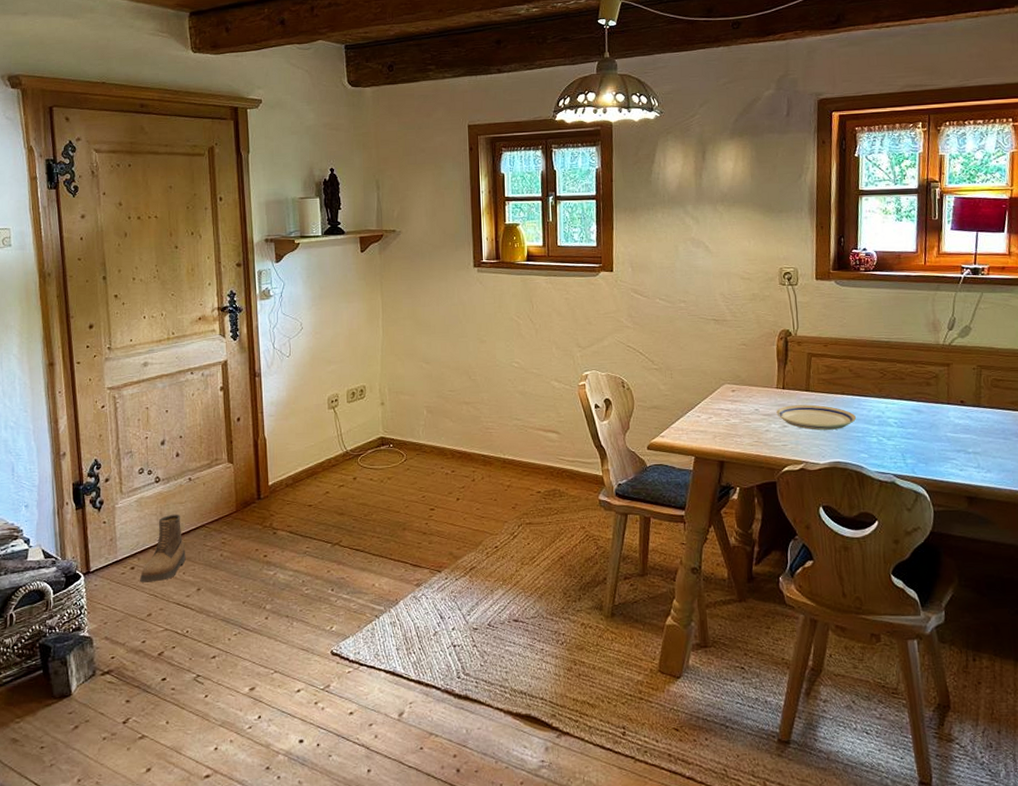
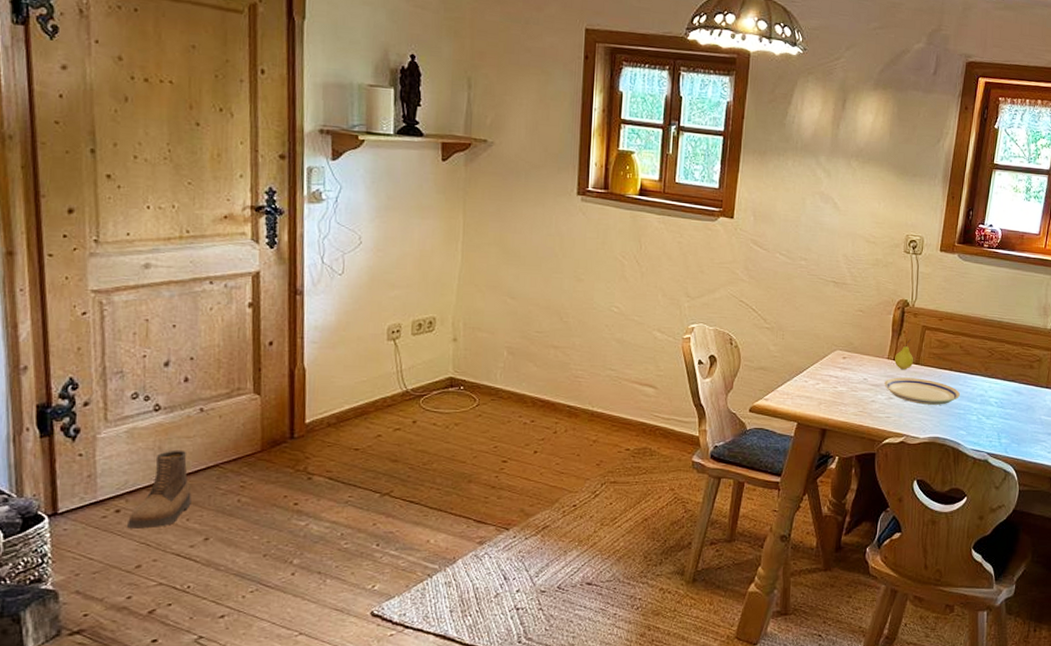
fruit: none [783,366,804,398] -> present [895,338,914,370]

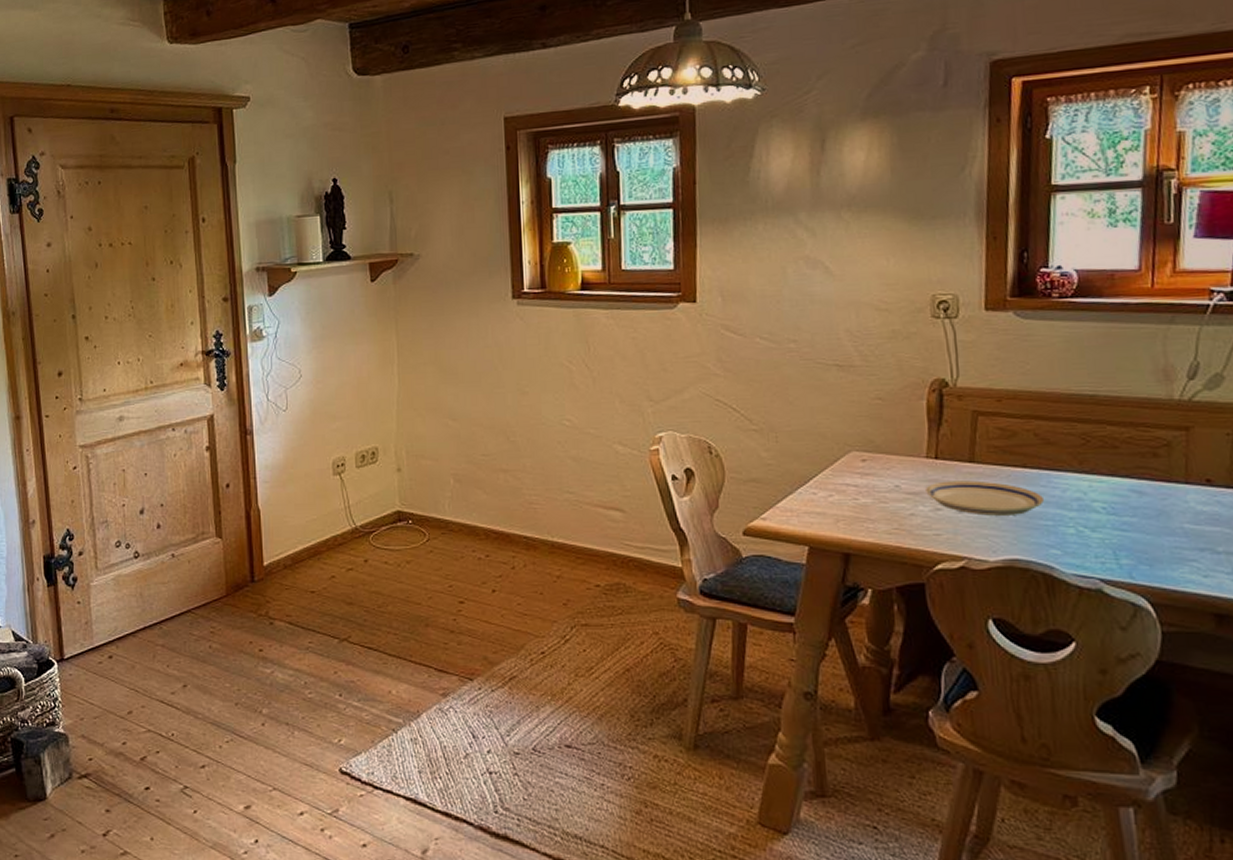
boot: present [127,449,192,529] -> none [119,596,170,675]
fruit: present [895,338,914,370] -> none [936,428,966,471]

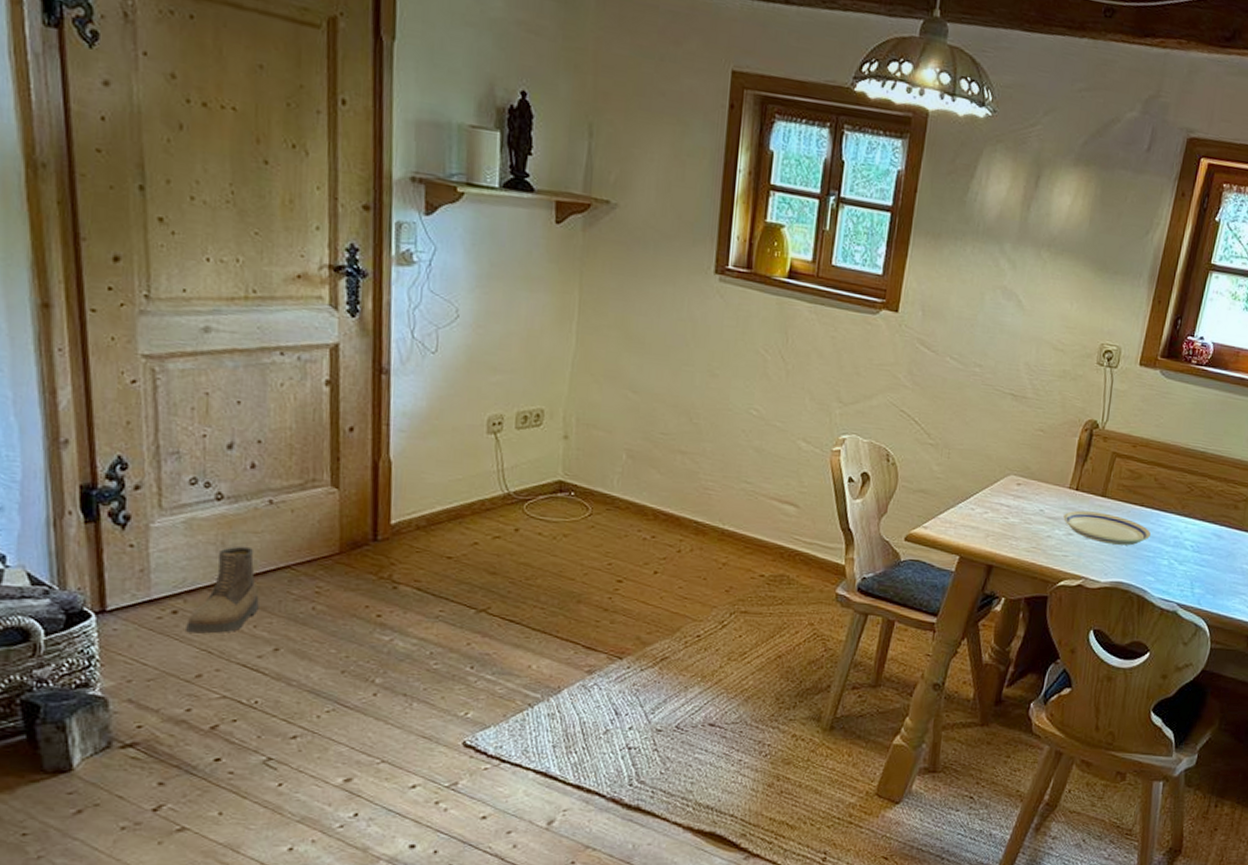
boot: none [119,596,170,675] -> present [186,546,259,634]

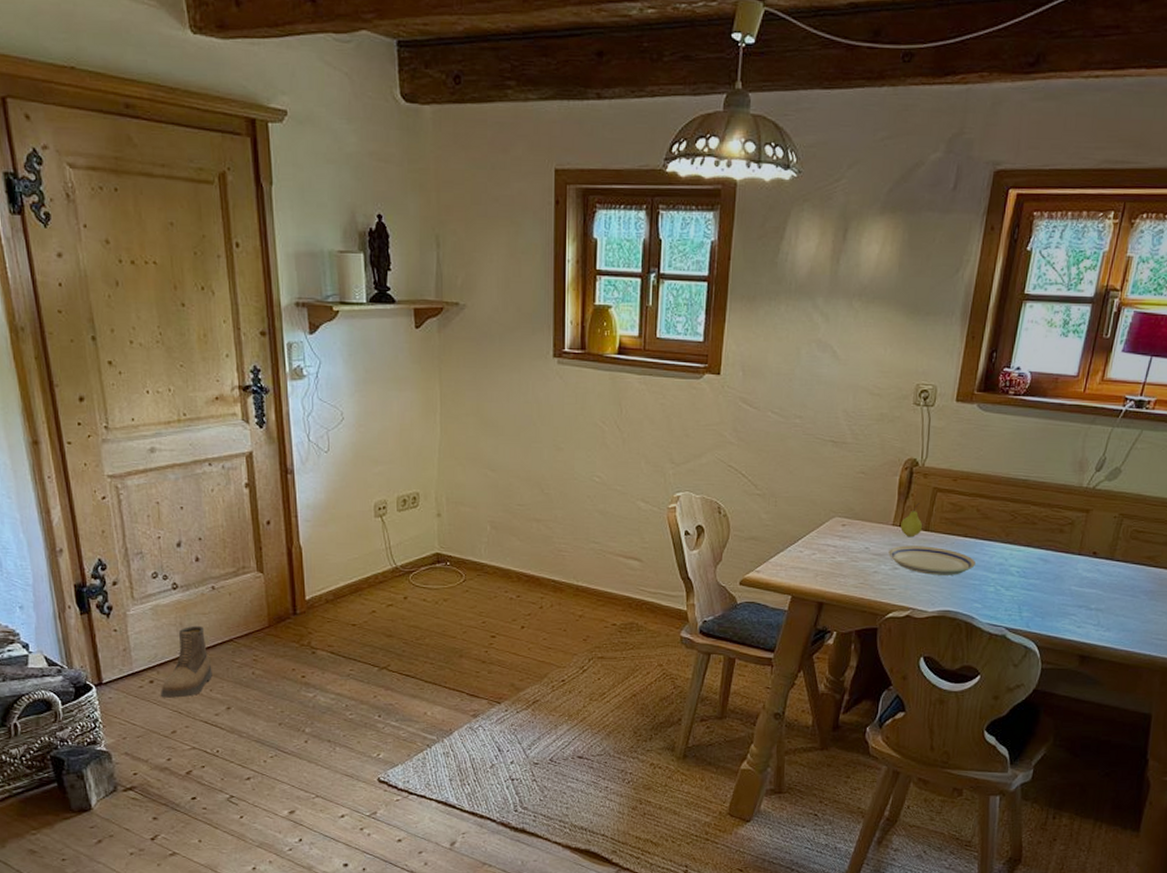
fruit: none [1077,466,1100,503] -> present [900,502,923,538]

